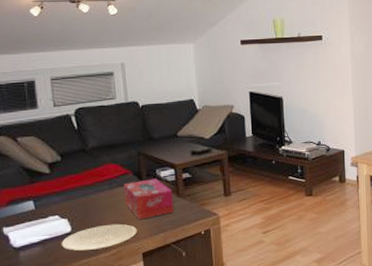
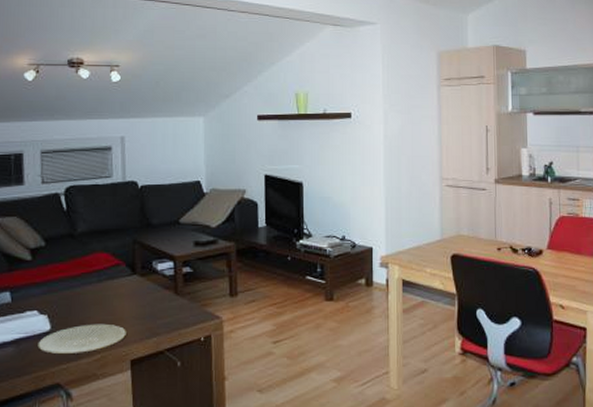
tissue box: present [123,179,174,220] -> none [114,272,171,320]

